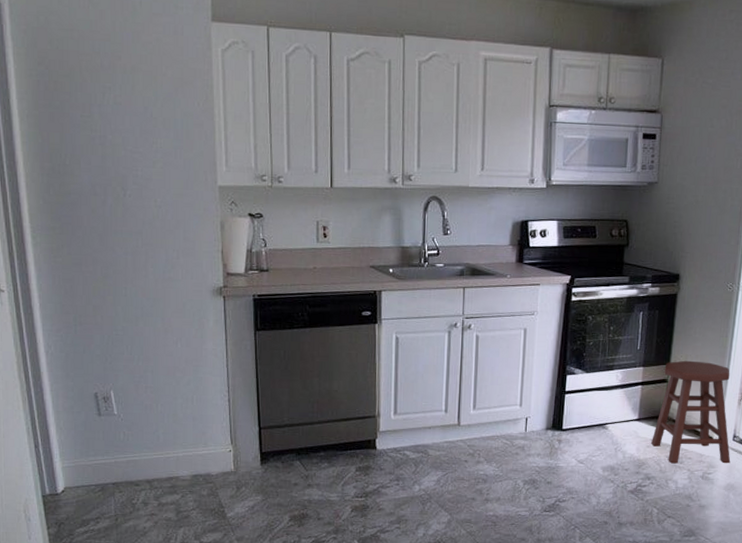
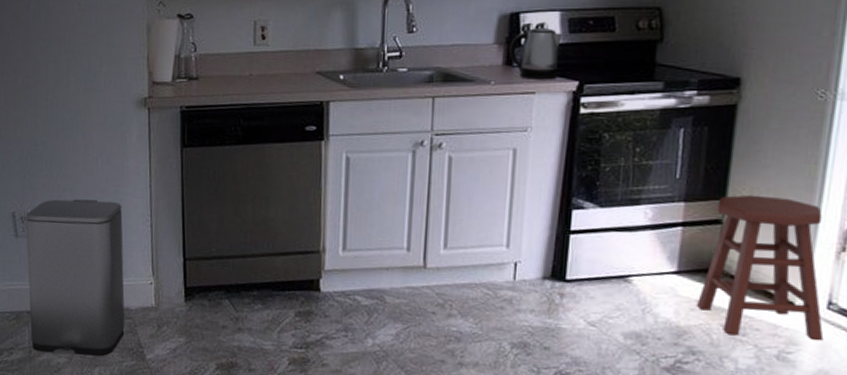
pedal bin: none [109,379,207,522] -> present [26,199,125,358]
kettle: none [521,232,559,275] -> present [509,27,562,80]

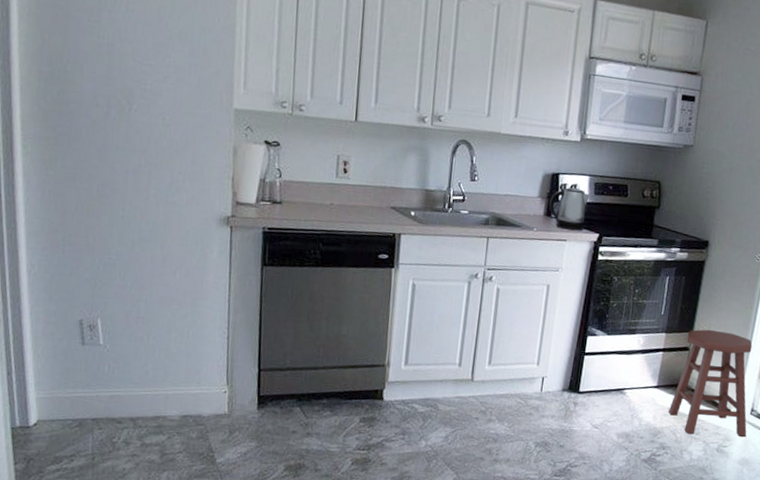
pedal bin: present [26,199,125,358] -> none [94,308,200,464]

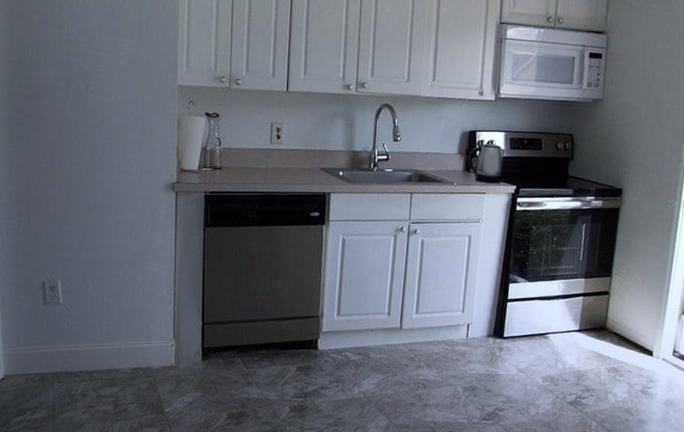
stool: present [669,329,753,437] -> none [592,273,671,378]

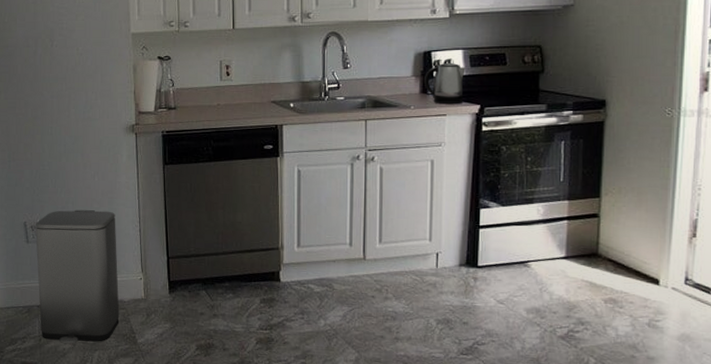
pedal bin: none [54,270,149,415] -> present [35,210,120,344]

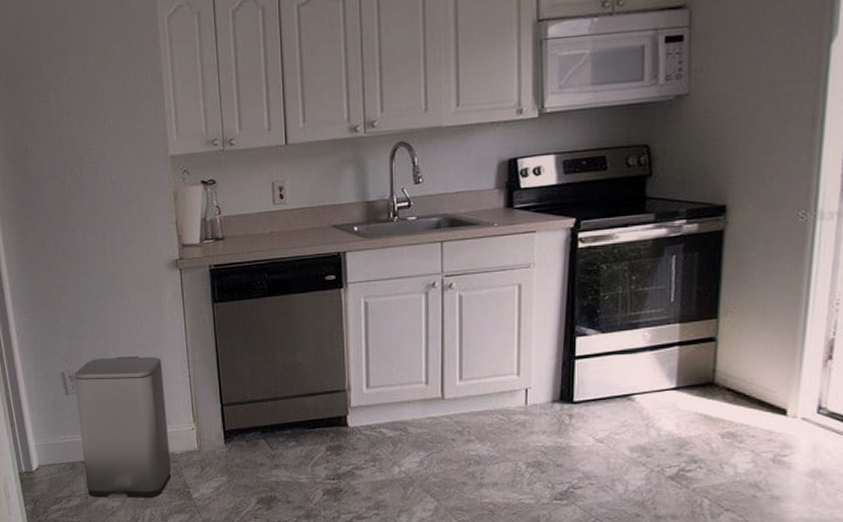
kettle: present [424,62,465,105] -> none [510,170,558,220]

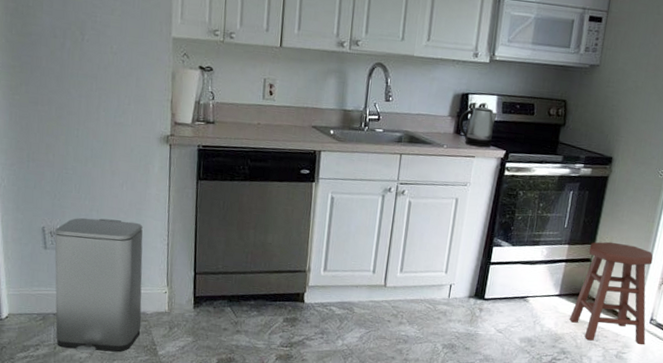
kettle: none [510,170,558,220] -> present [459,106,498,148]
stool: none [696,312,816,443] -> present [570,241,653,344]

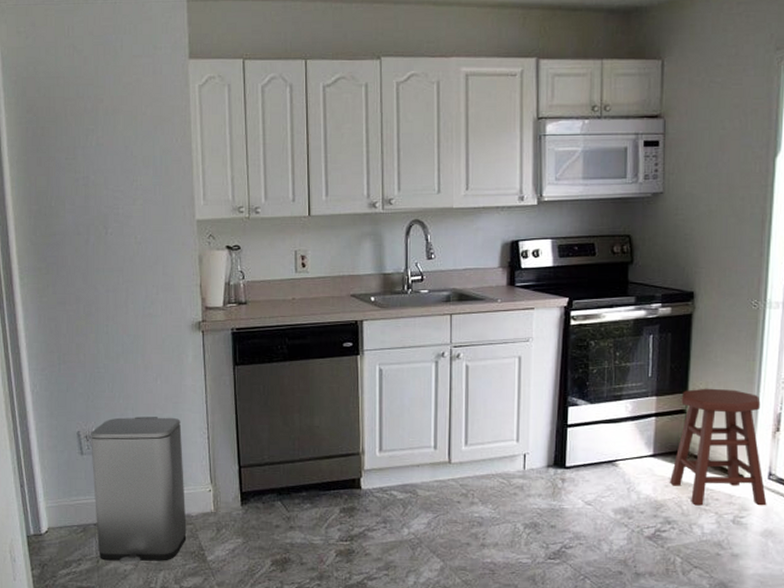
kettle: present [459,106,498,148] -> none [512,252,554,297]

